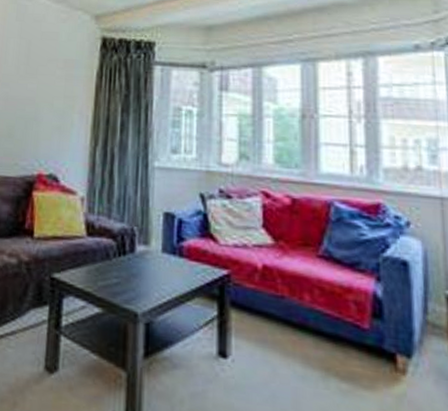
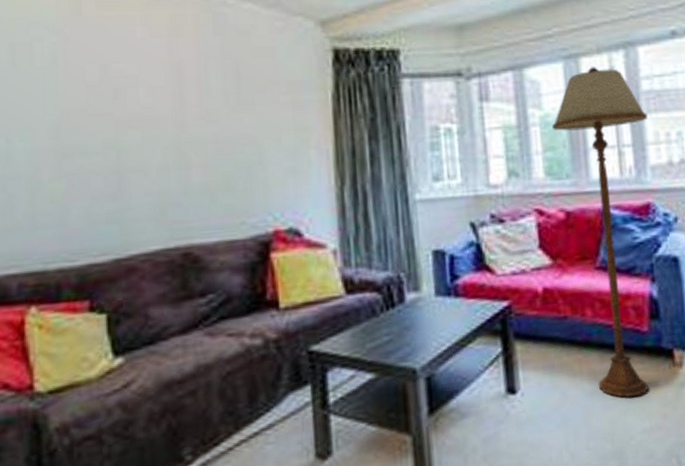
floor lamp: none [284,71,384,393] -> present [551,67,649,398]

